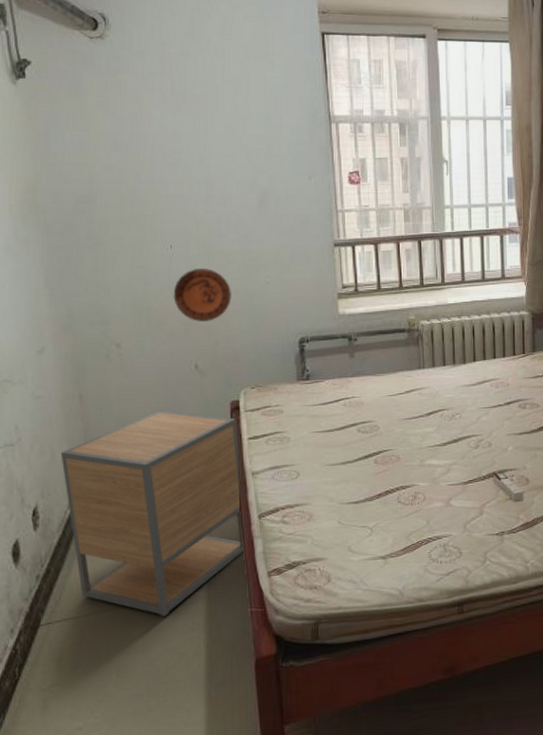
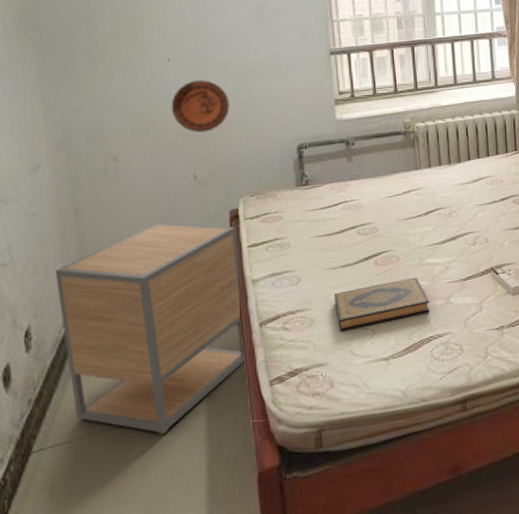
hardback book: none [333,478,429,528] -> present [334,277,430,332]

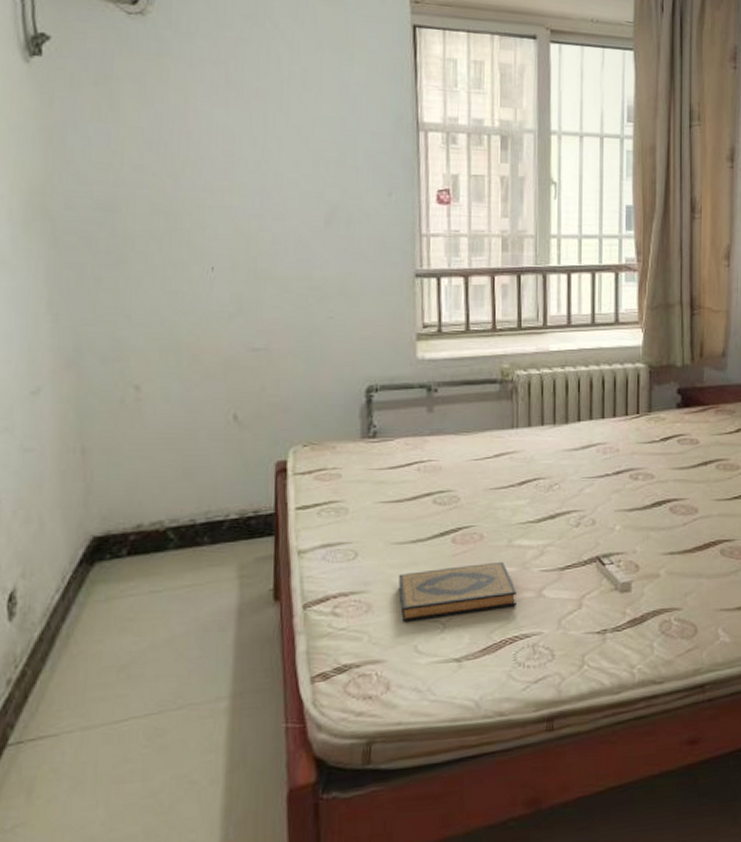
nightstand: present [55,222,247,435] -> none [51,470,285,735]
decorative plate: present [171,80,230,133] -> none [211,297,285,362]

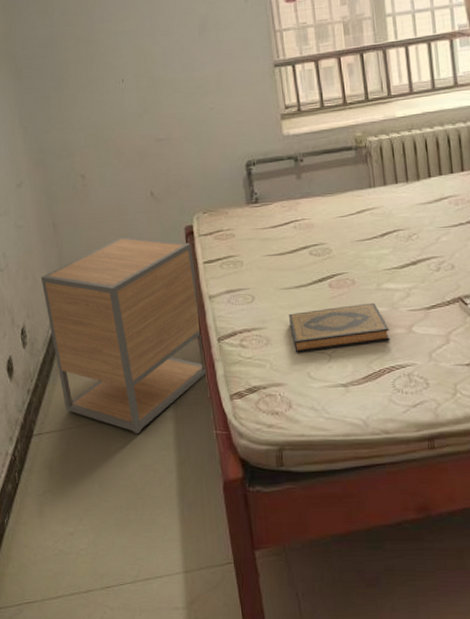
nightstand: none [51,470,285,735] -> present [40,236,208,434]

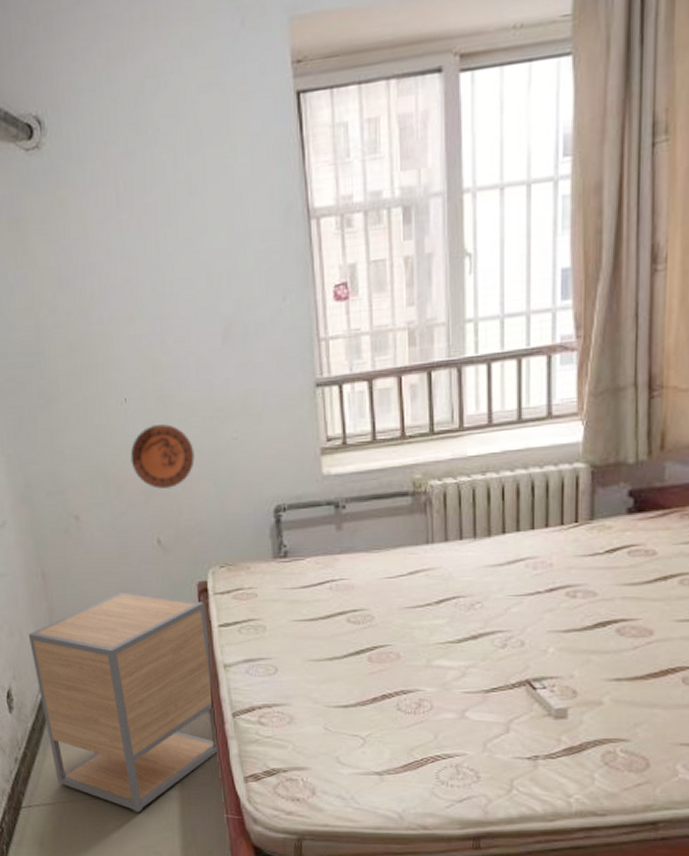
decorative plate: none [127,99,180,151] -> present [130,424,195,489]
hardback book: present [289,302,390,353] -> none [318,681,437,735]

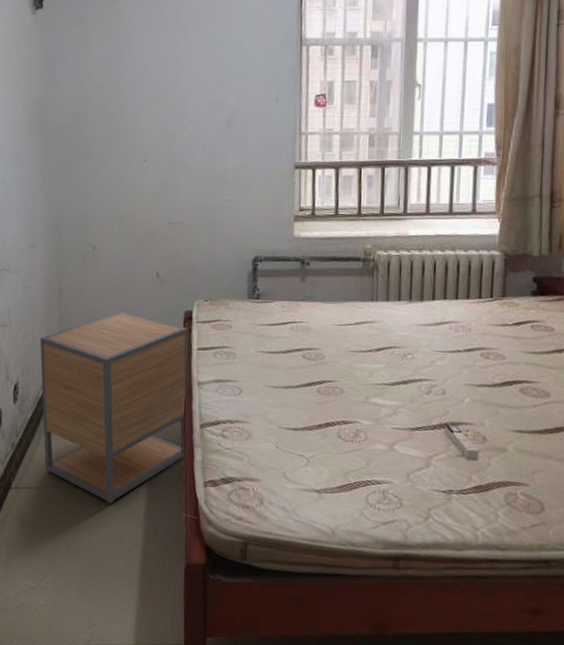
decorative plate: present [130,424,195,489] -> none [143,182,195,233]

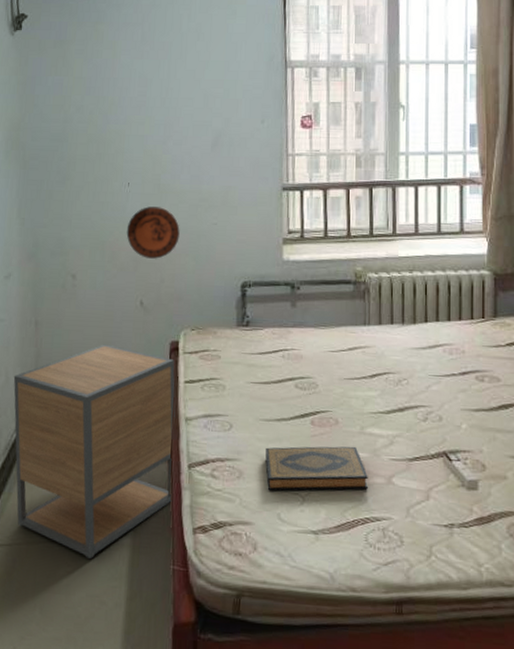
decorative plate: none [143,182,195,233] -> present [126,206,180,259]
hardback book: none [273,412,371,455] -> present [265,446,368,491]

